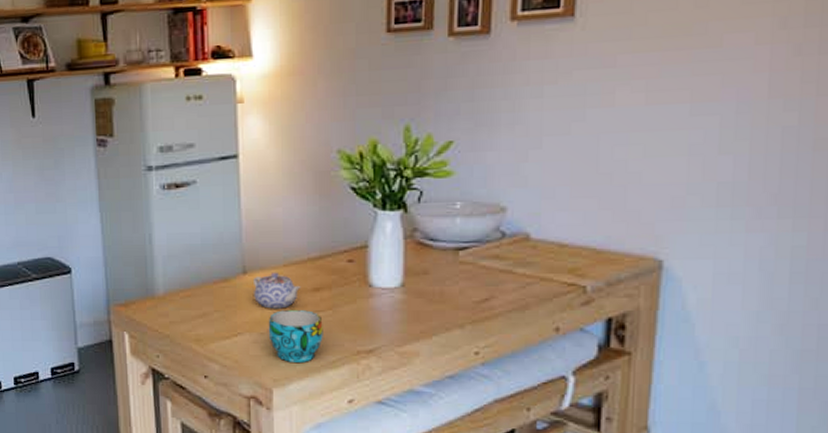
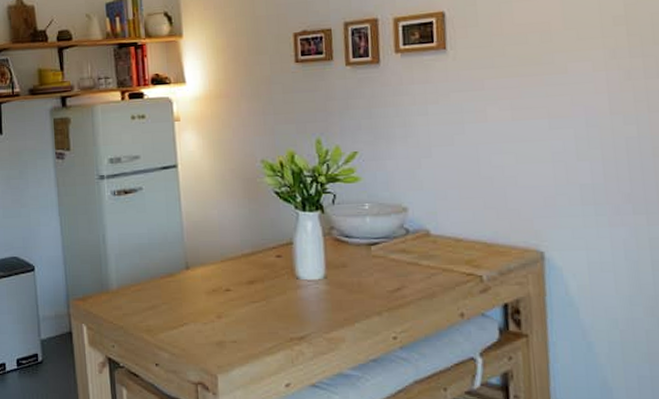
teapot: present [254,272,301,309] -> none [196,267,238,301]
cup: present [268,309,323,362] -> none [210,300,260,349]

